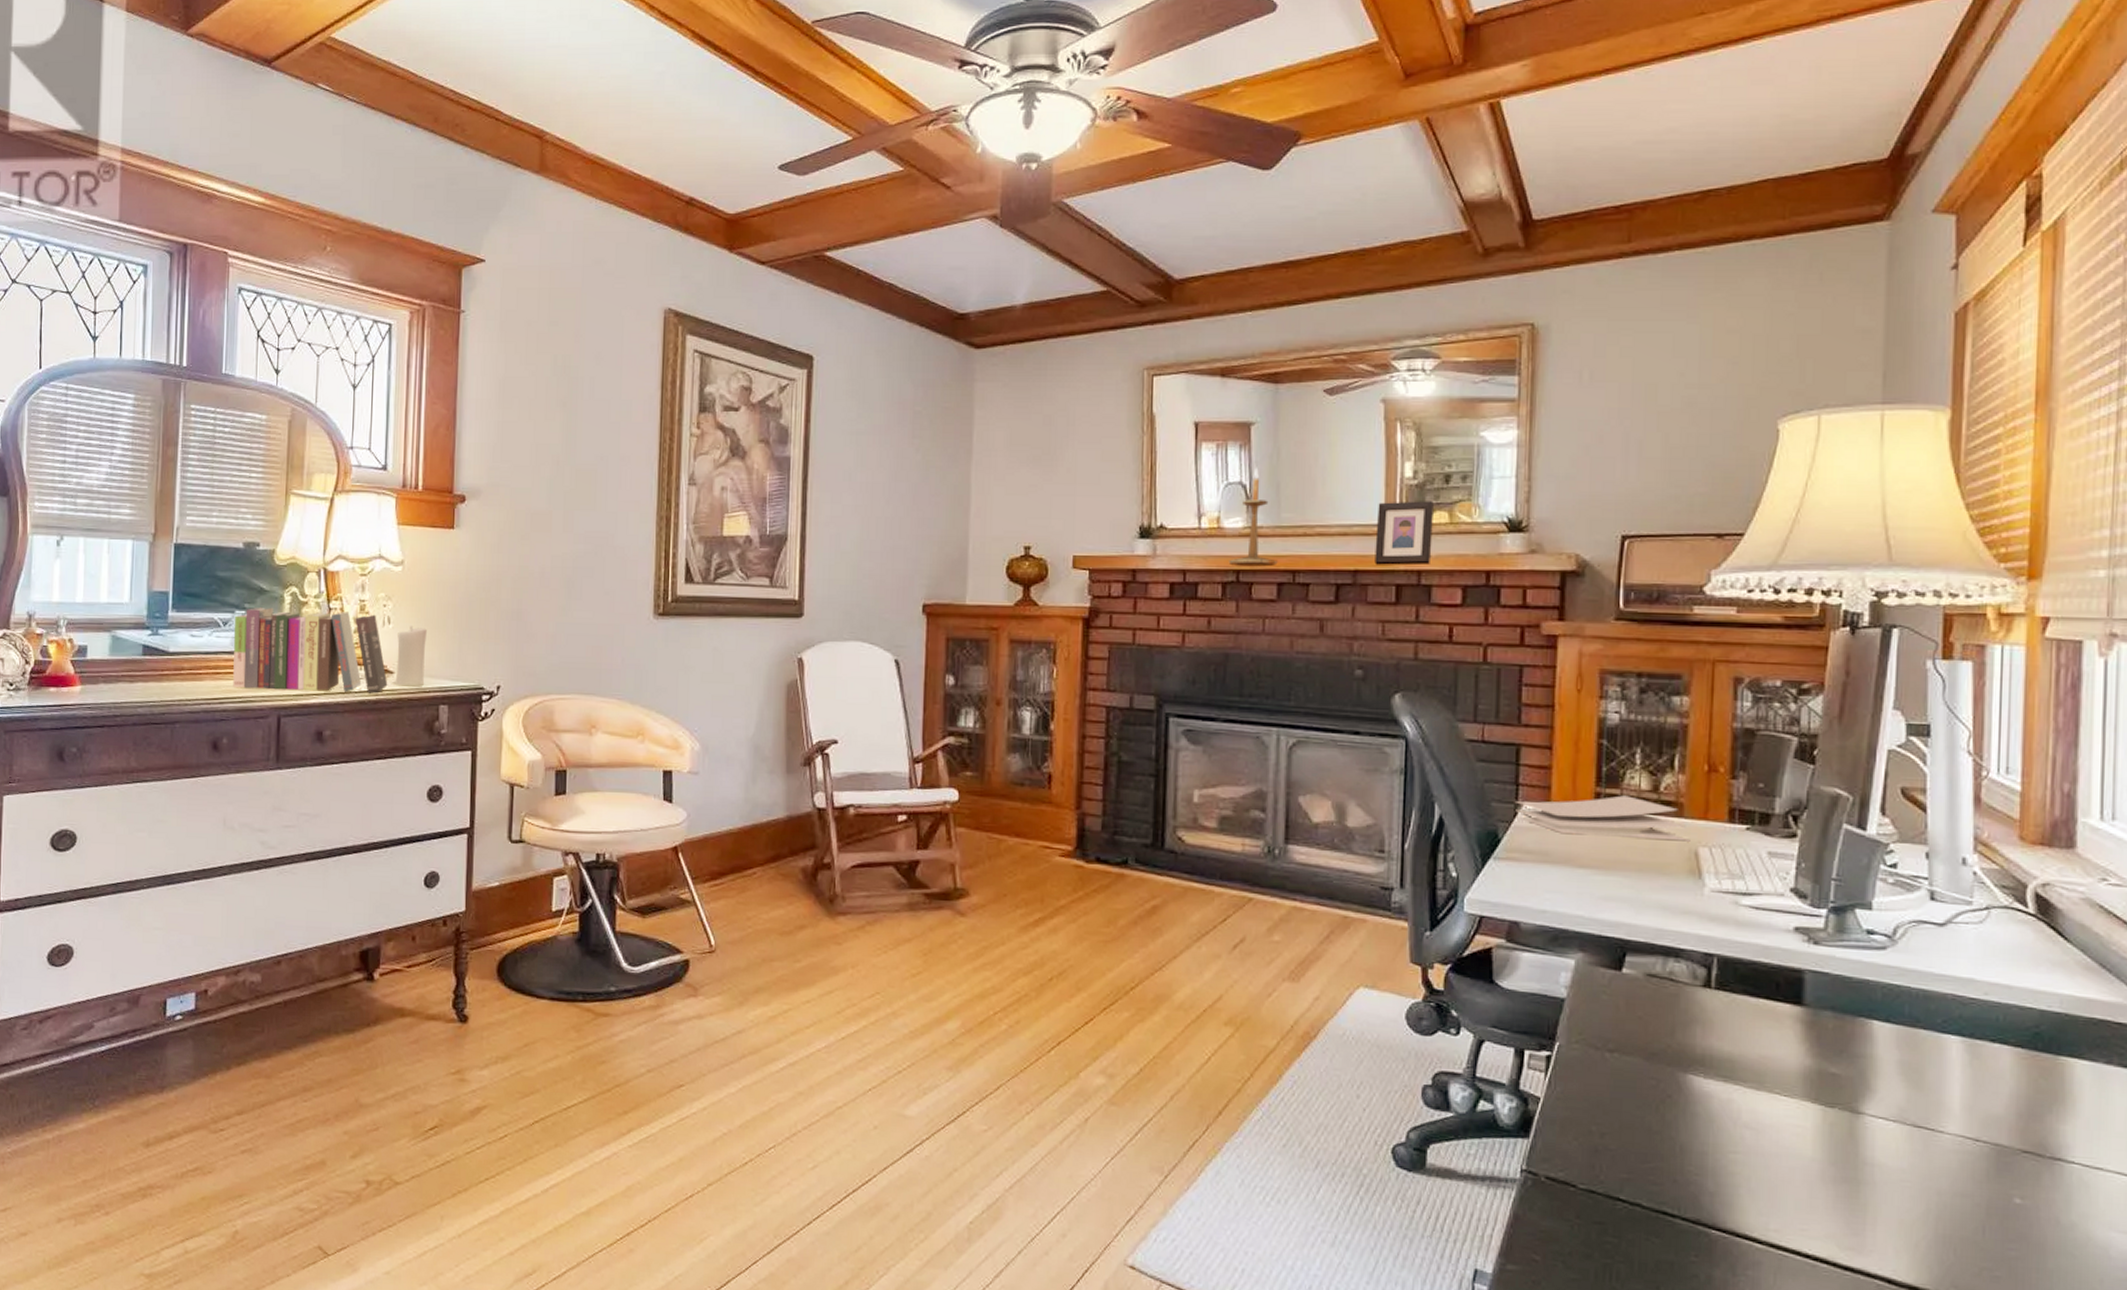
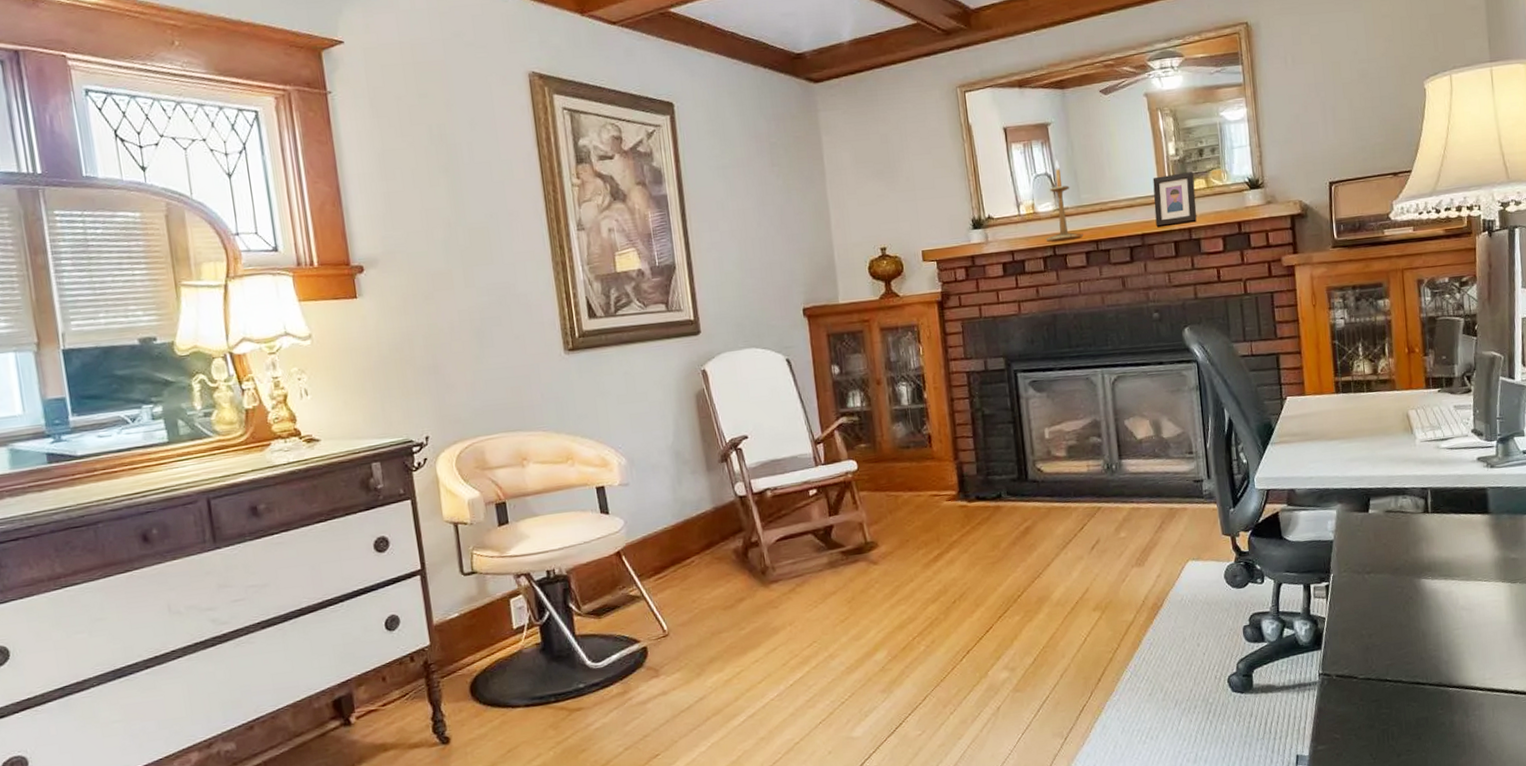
books: present [233,606,388,694] -> none [142,388,316,480]
candle: present [391,626,427,688] -> none [317,394,352,453]
papers: present [1514,795,1691,842] -> none [1280,380,1403,417]

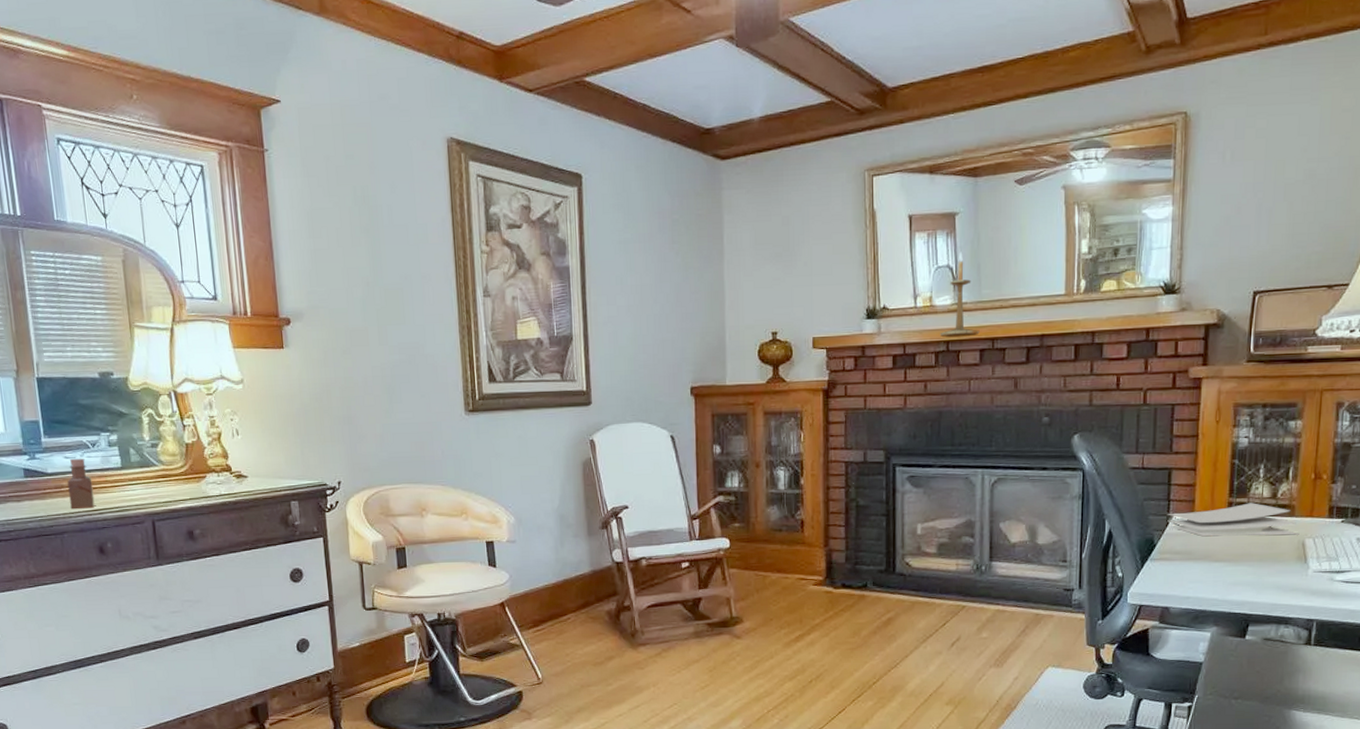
perfume bottle: none [101,435,137,495] -> present [67,458,95,510]
picture frame: present [1152,172,1197,228] -> none [1058,272,1105,329]
papers: none [1280,380,1403,417] -> present [1166,503,1299,537]

